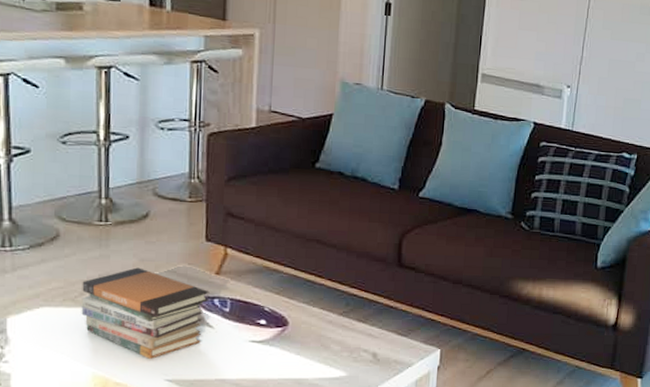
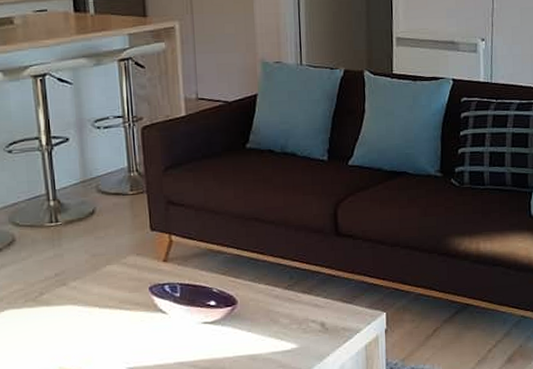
book stack: present [81,267,210,359] -> none [41,263,160,349]

